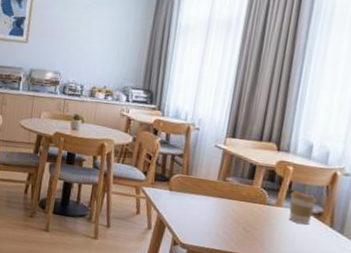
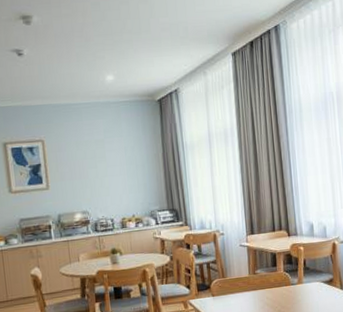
coffee cup: present [289,191,317,225] -> none [306,266,327,294]

